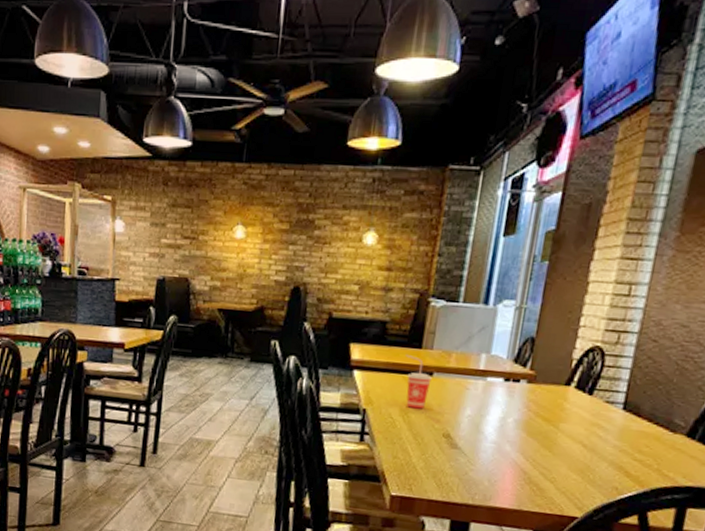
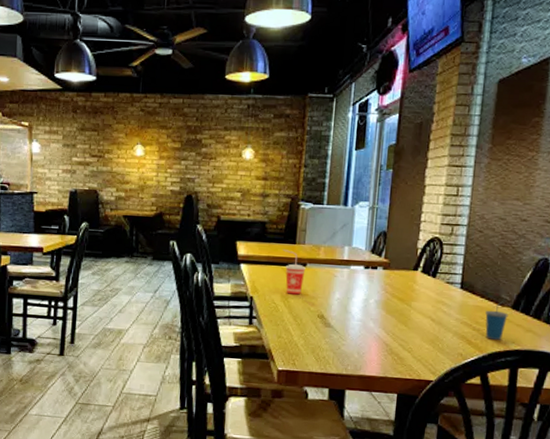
cup: none [649,426,681,474] -> present [485,300,509,340]

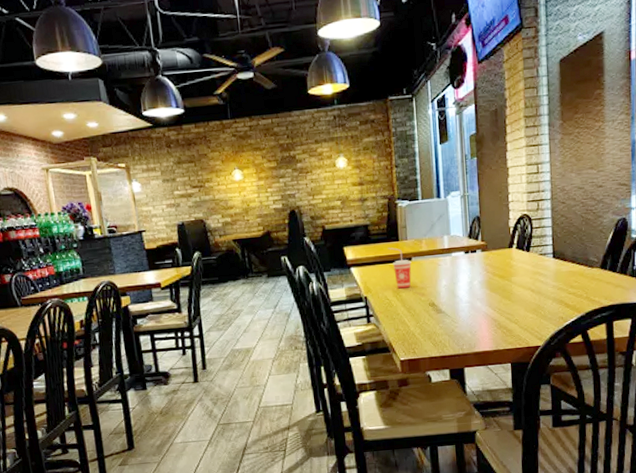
cup: present [485,300,509,340] -> none [578,262,598,300]

